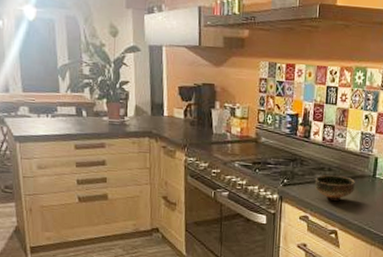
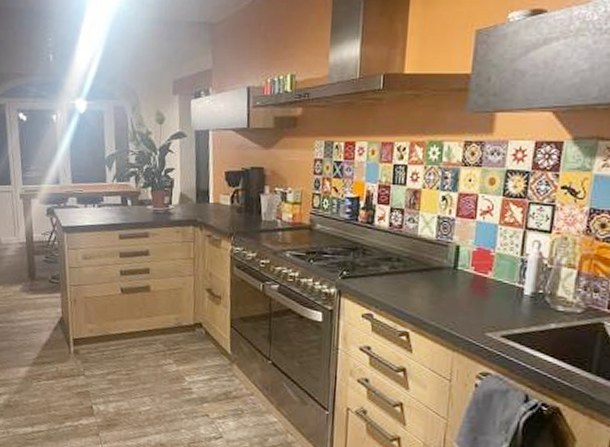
bowl: present [314,175,355,201] -> none [379,266,431,297]

